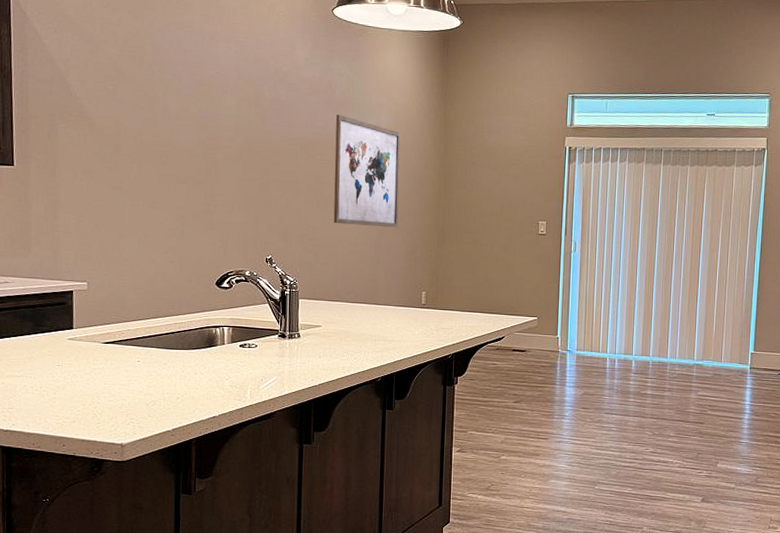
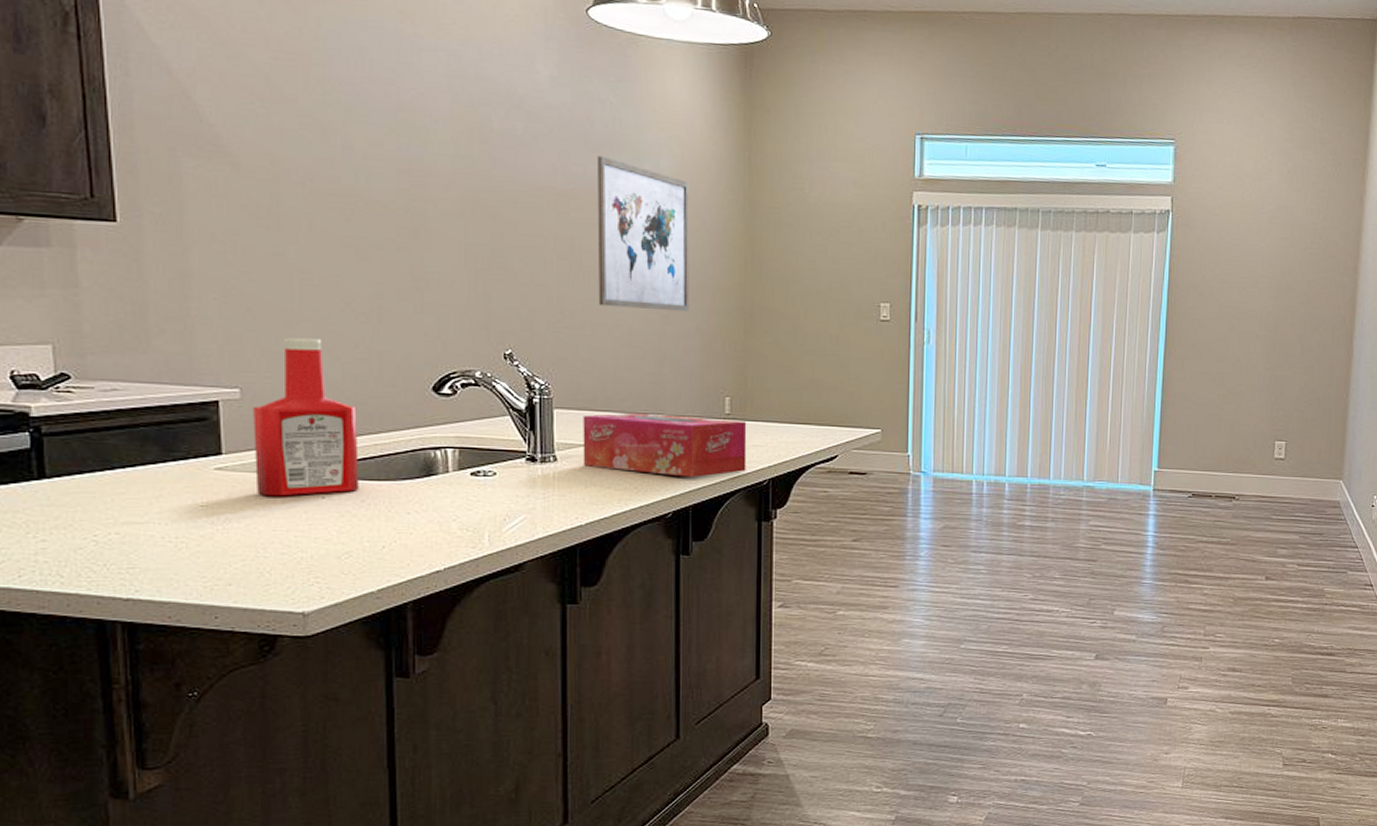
ketchup bottle: none [94,246,164,360] -> present [253,337,359,497]
tissue box: none [318,302,438,351] -> present [583,412,747,477]

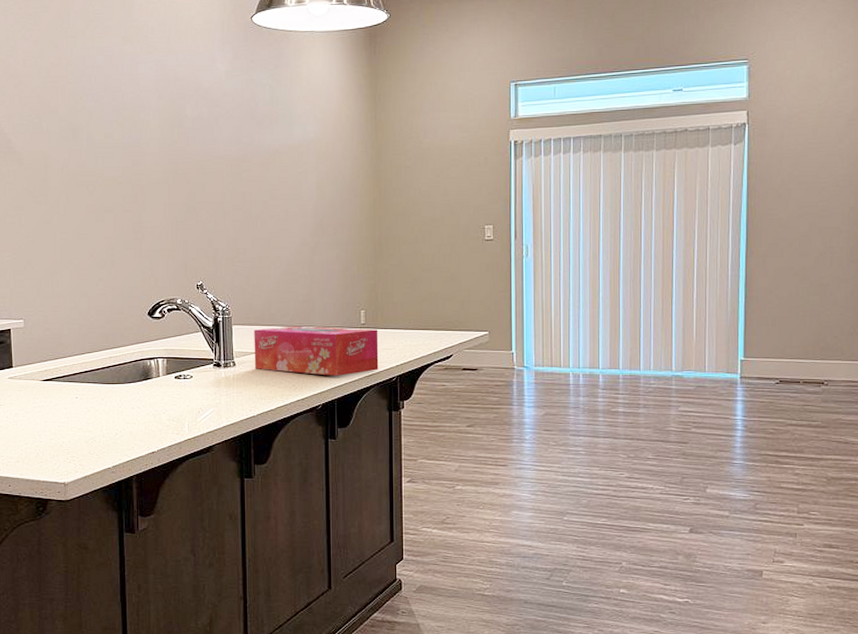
ketchup bottle: present [253,337,359,497] -> none [32,281,100,397]
wall art: present [597,156,690,312] -> none [261,127,331,244]

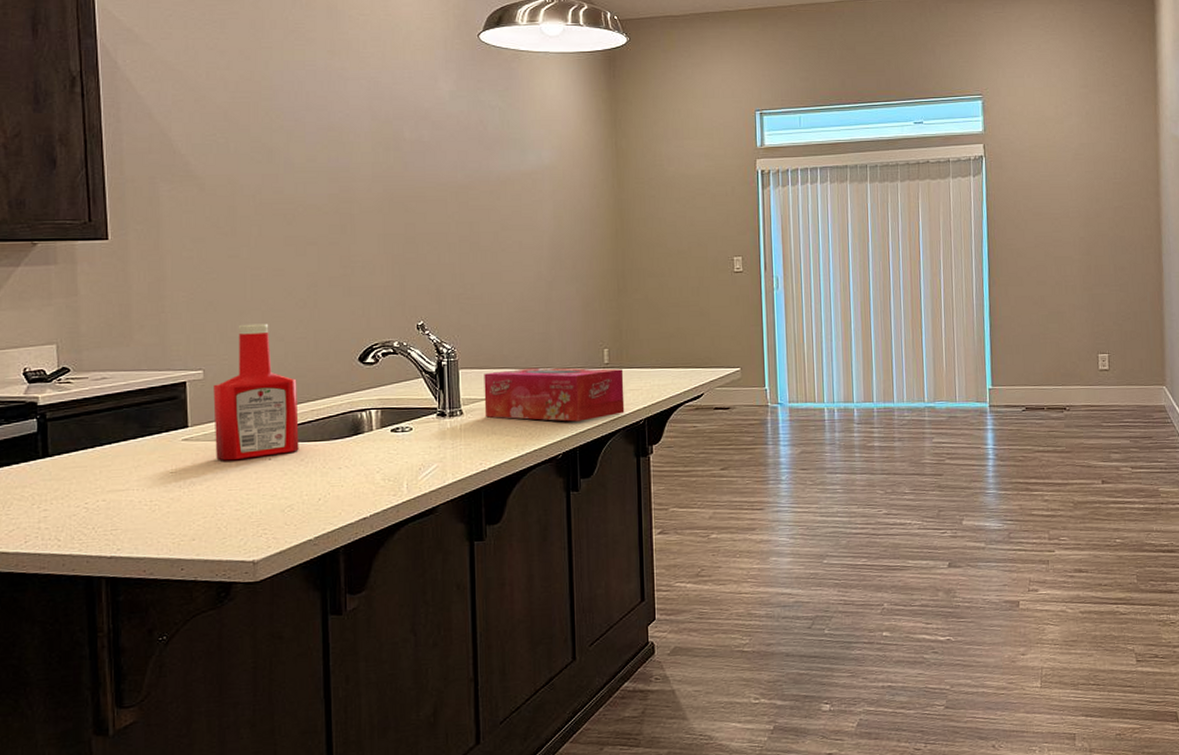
ketchup bottle: none [32,281,100,397] -> present [213,323,299,461]

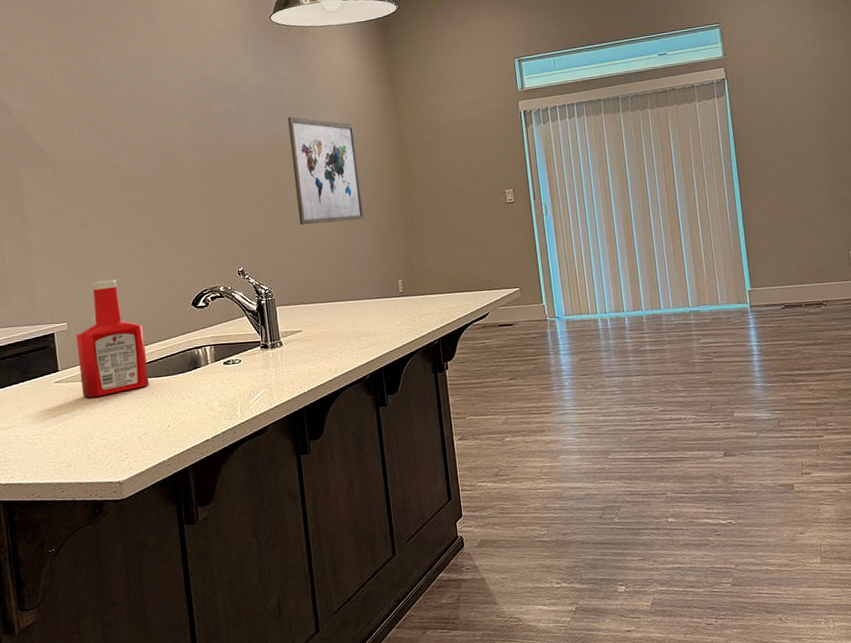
tissue box: present [484,367,625,422] -> none [297,296,421,347]
wall art: none [490,153,570,278] -> present [288,116,364,226]

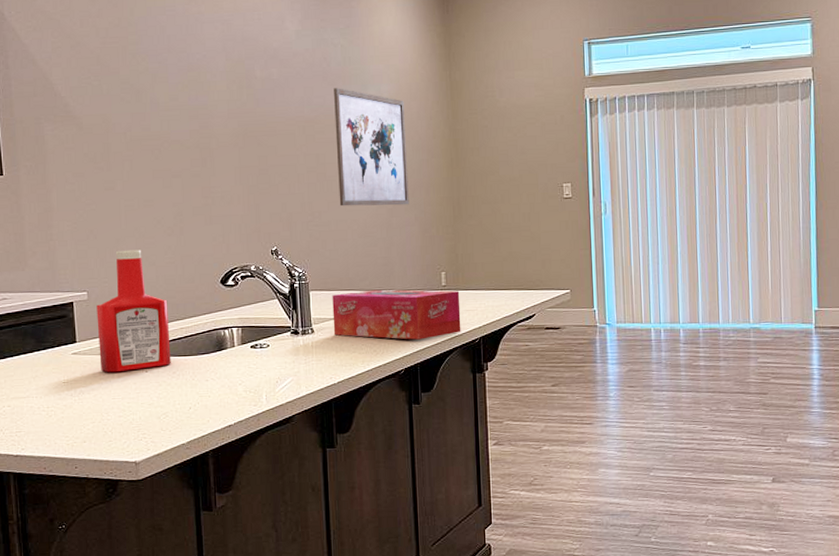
tissue box: none [297,296,421,347] -> present [332,289,461,340]

